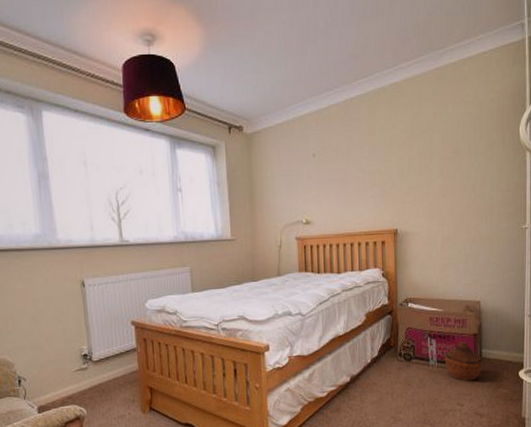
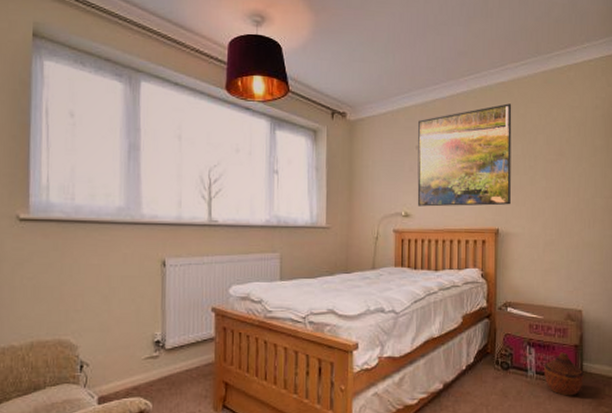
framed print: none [314,104,408,213] -> present [417,103,512,207]

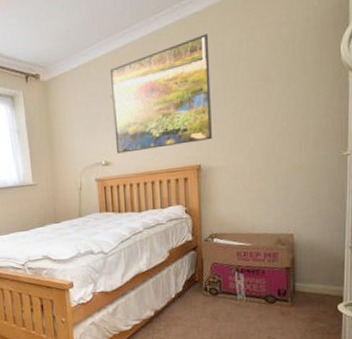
woven basket: present [543,352,584,396] -> none [253,275,296,315]

